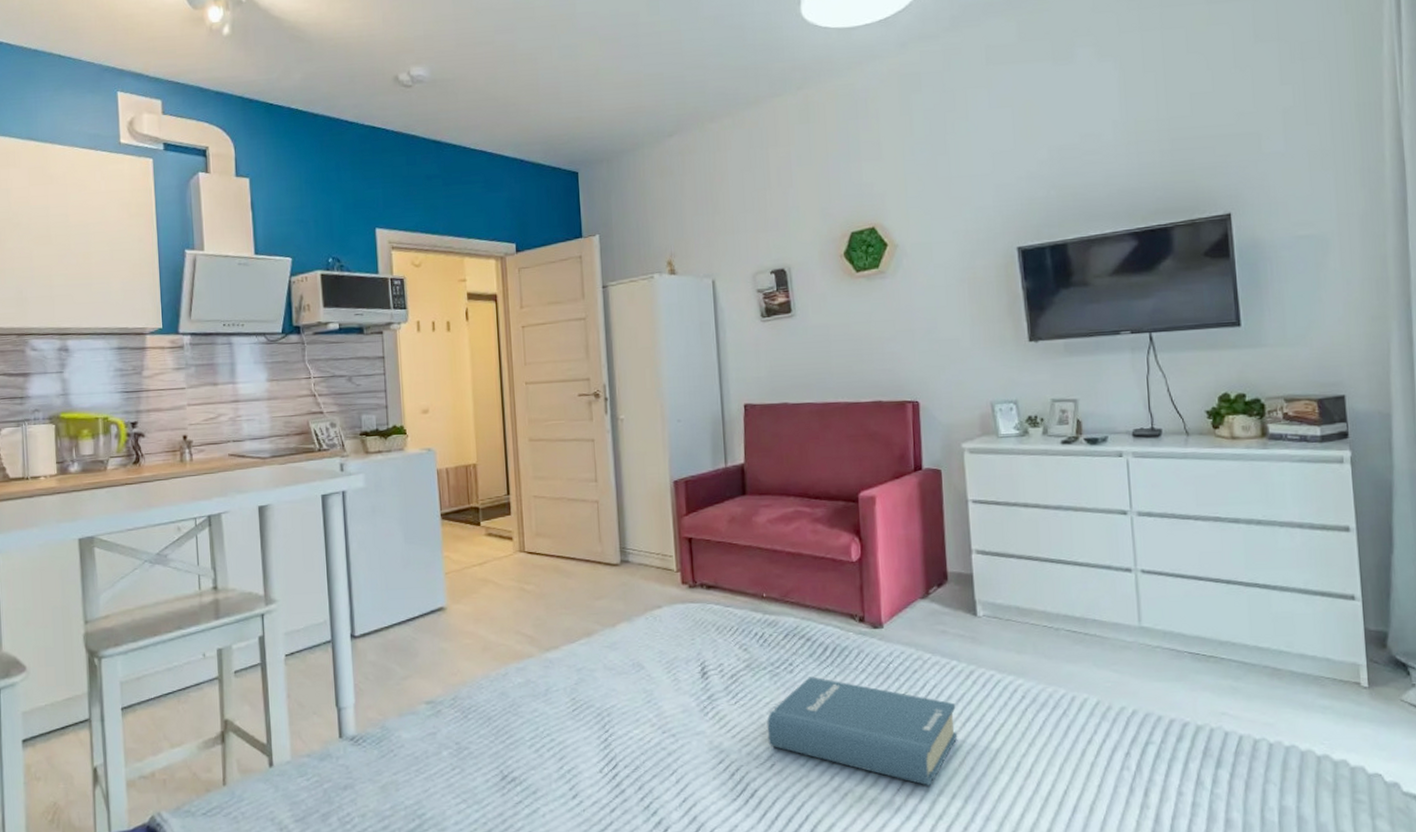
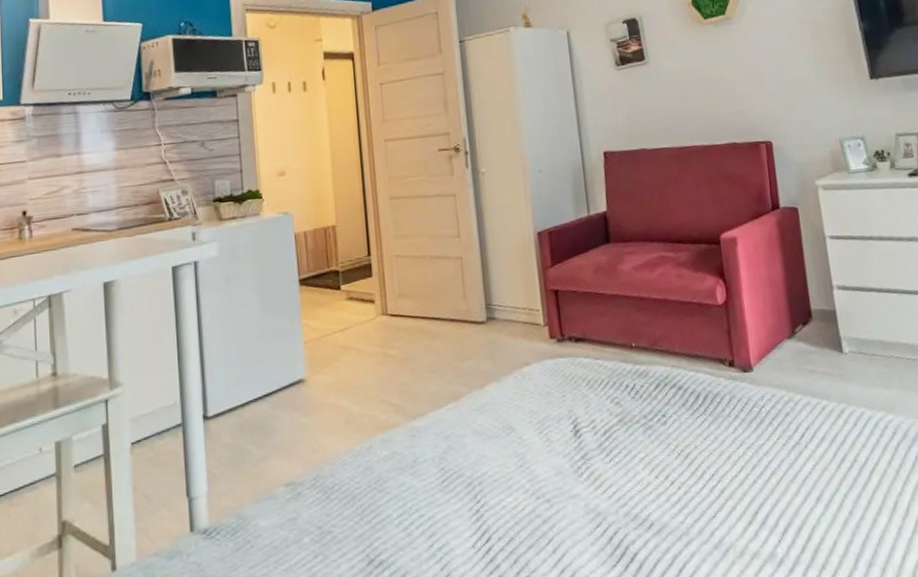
hardback book: present [767,676,958,786] -> none [643,427,834,535]

